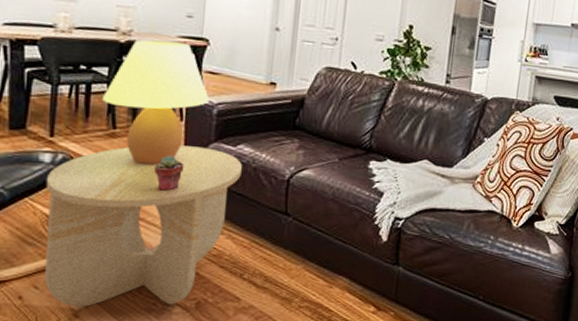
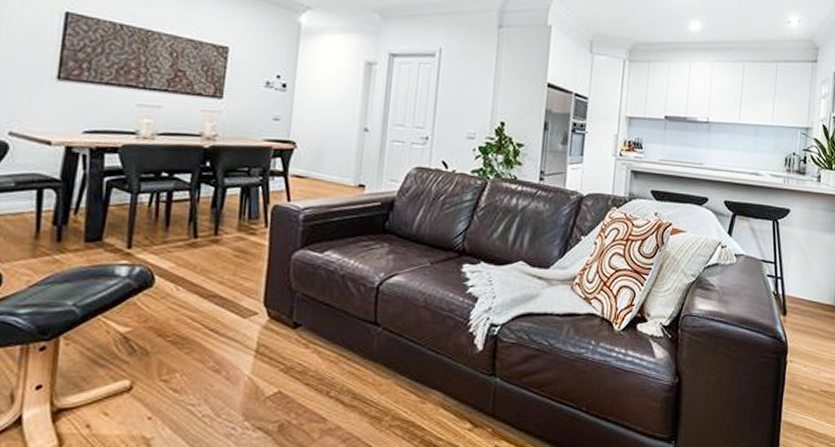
side table: present [45,145,242,307] -> none [115,254,329,434]
table lamp: present [103,39,210,165] -> none [184,144,296,275]
potted succulent: present [154,155,185,191] -> none [237,264,269,303]

